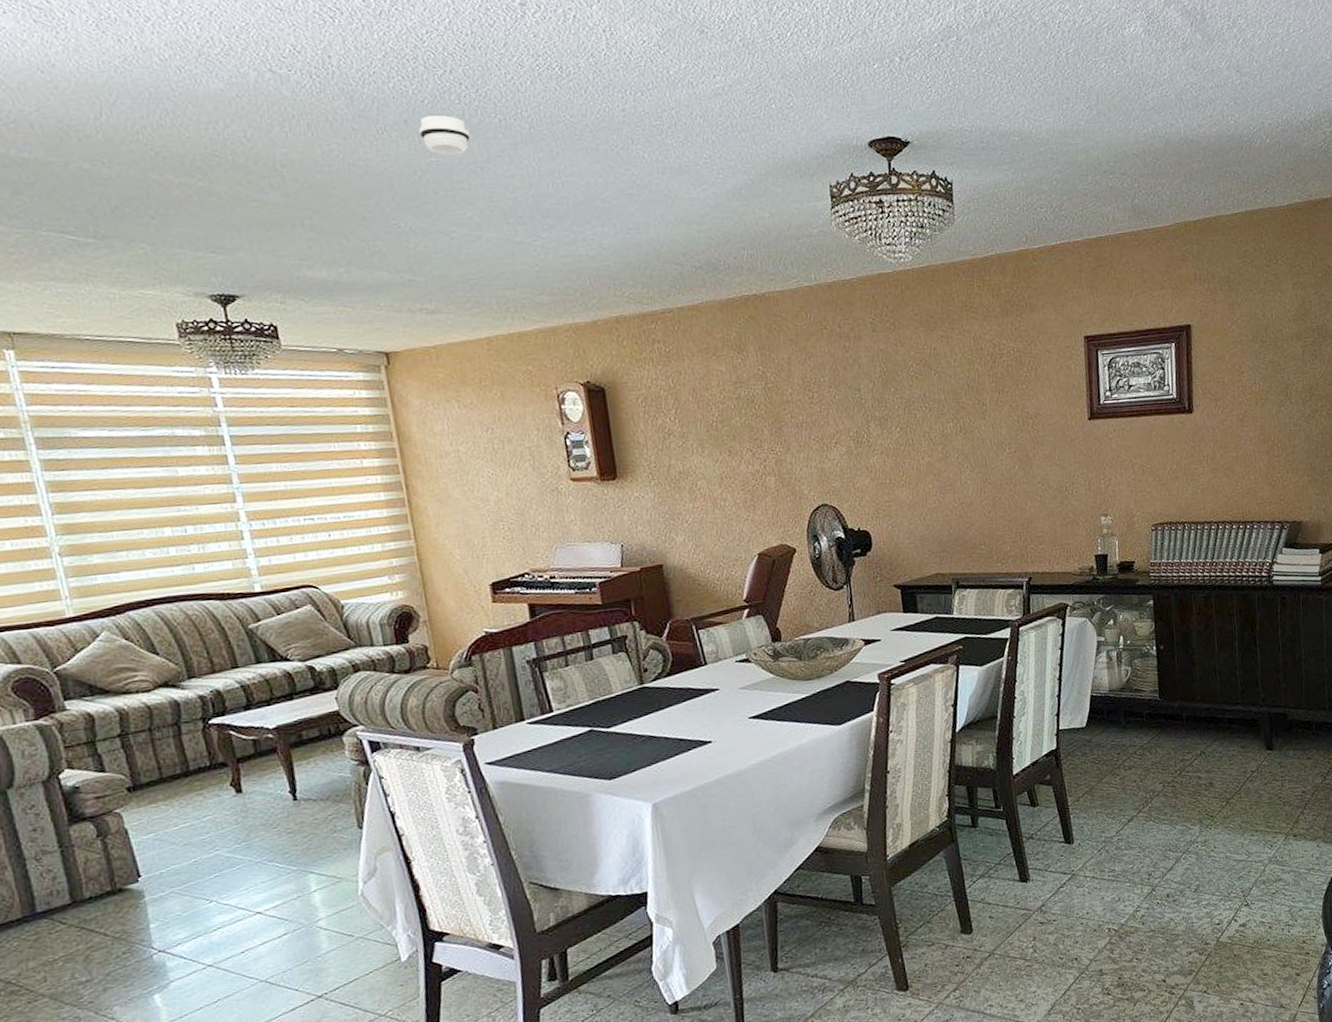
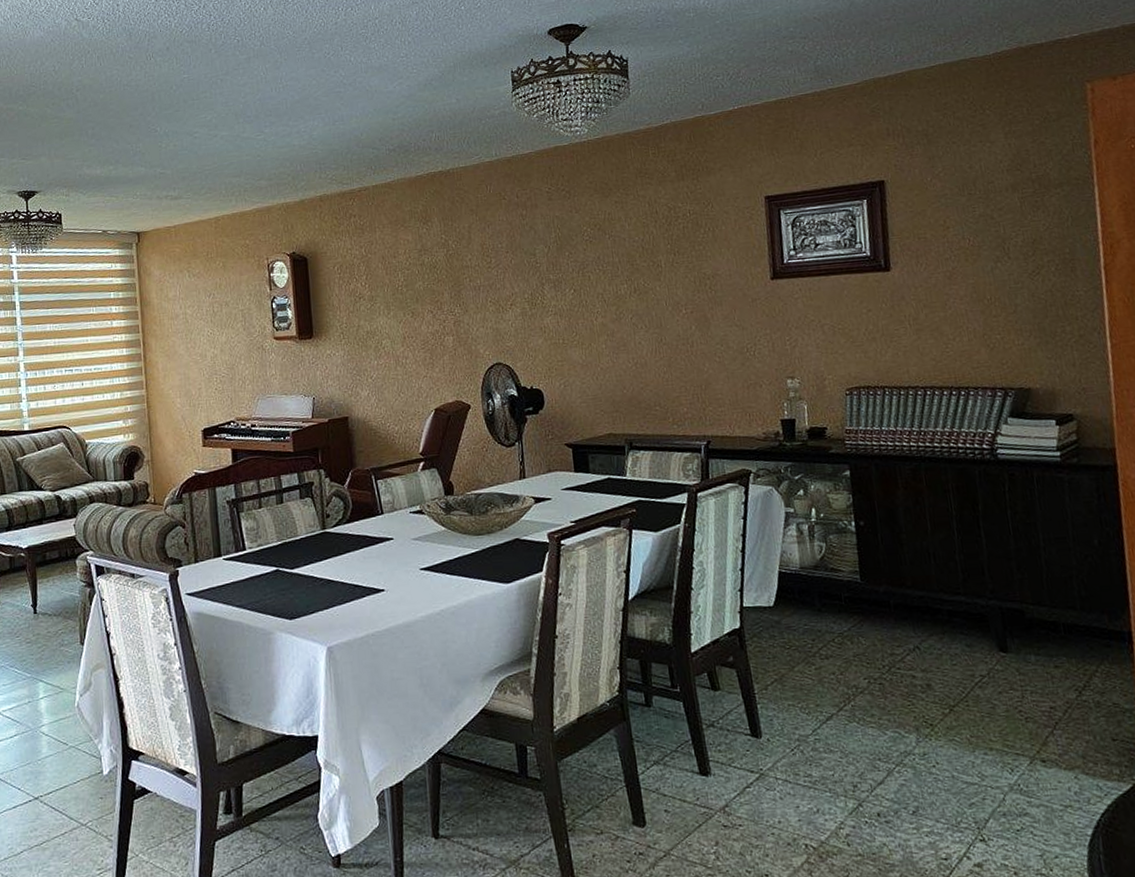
smoke detector: present [418,115,471,155] -> none [176,41,215,72]

